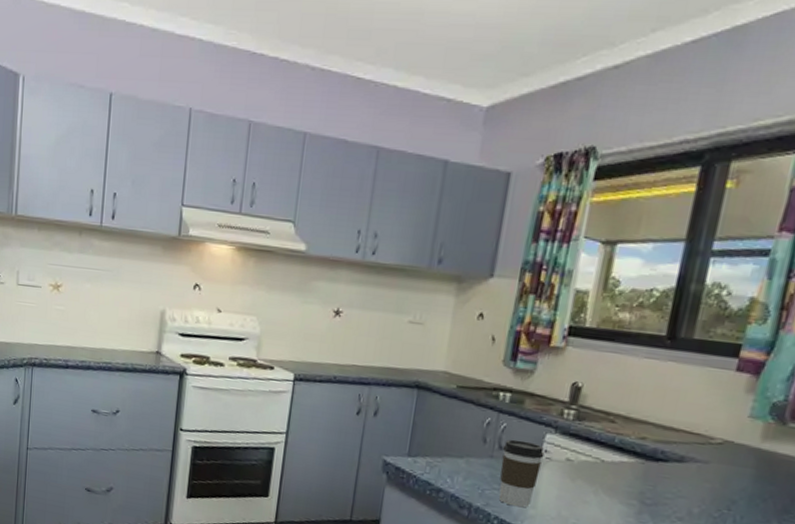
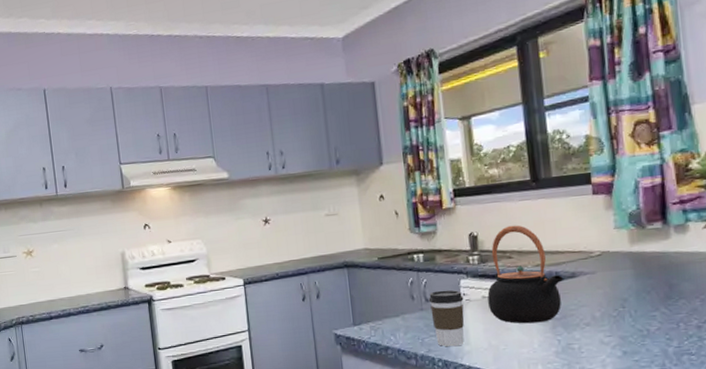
teapot: none [570,384,669,505] -> present [487,225,563,324]

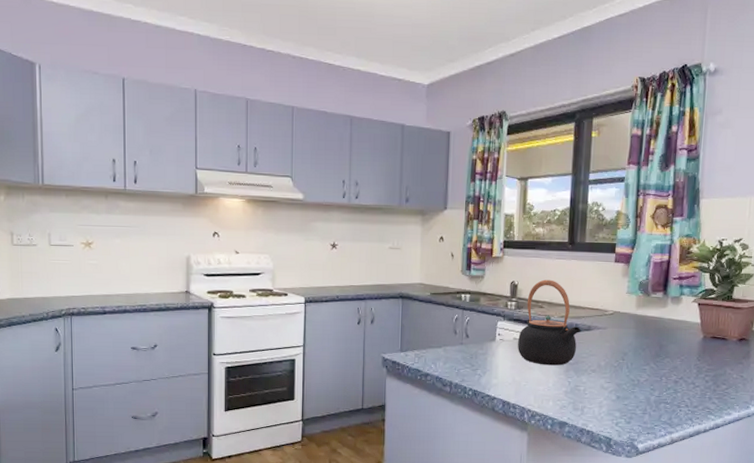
coffee cup: present [428,290,465,347] -> none [468,329,498,379]

